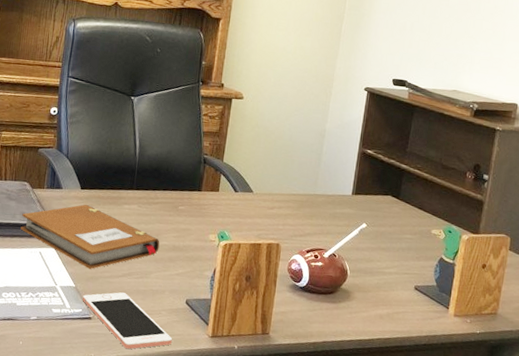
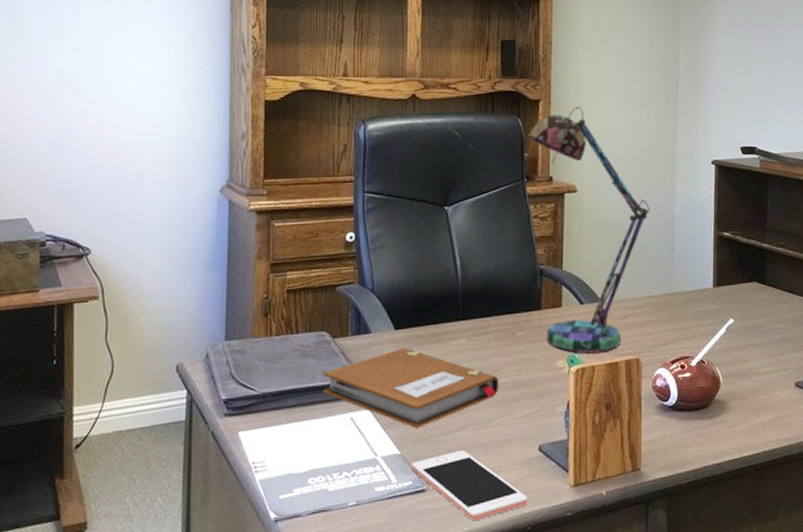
desk lamp: none [203,28,305,234] -> present [528,107,651,354]

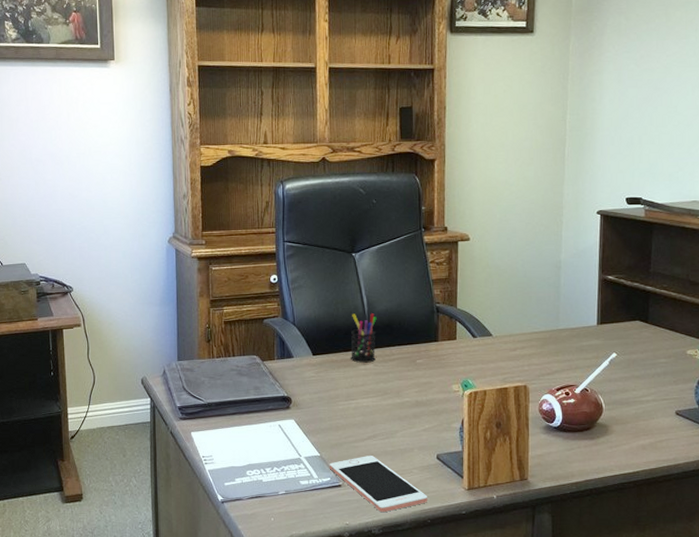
notebook: present [323,348,499,429] -> none [256,371,402,437]
pen holder: none [440,277,472,337] -> present [351,313,377,363]
desk lamp: present [528,107,651,354] -> none [425,164,538,380]

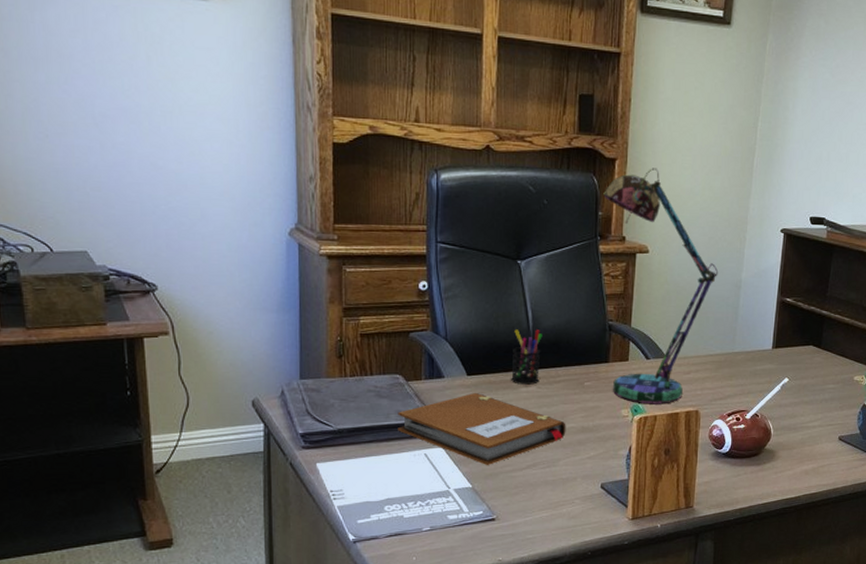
notebook: none [256,371,402,437] -> present [398,393,566,466]
cell phone: present [329,456,427,513] -> none [482,486,589,547]
desk lamp: none [425,164,538,380] -> present [603,168,719,404]

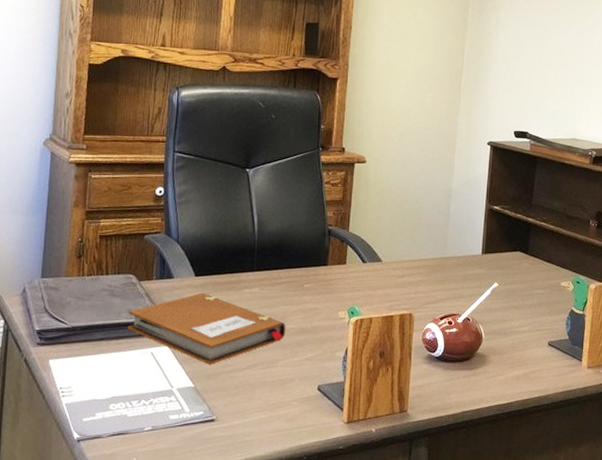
pen holder: present [511,329,543,385] -> none [236,233,267,286]
desk lamp: present [603,168,719,404] -> none [325,86,431,307]

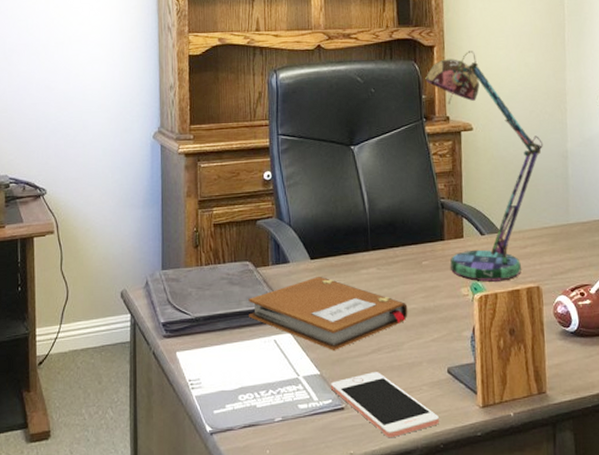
cell phone: none [203,387,305,449] -> present [330,372,439,438]
desk lamp: none [325,86,431,307] -> present [425,51,544,282]

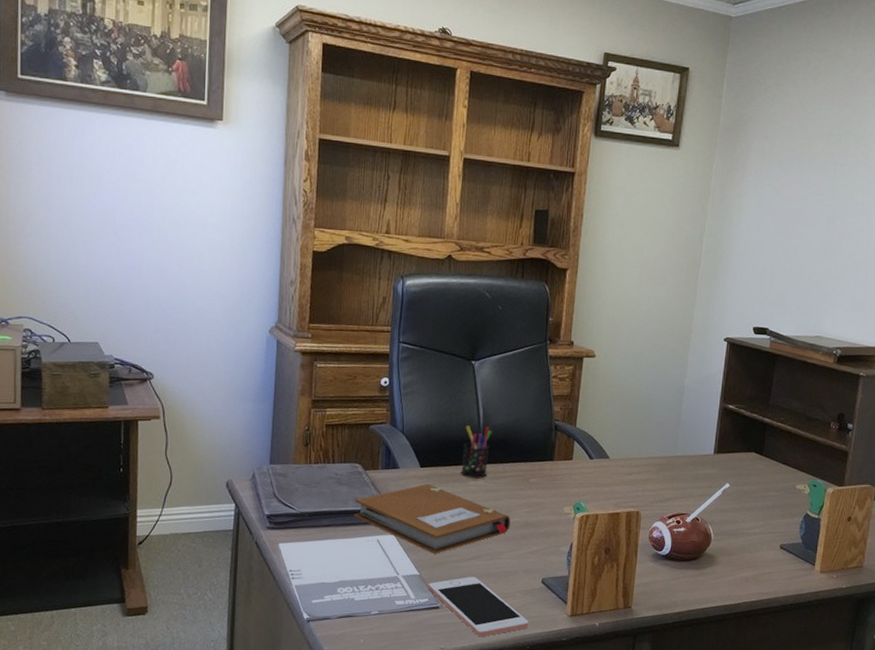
pen holder: none [351,211,379,267] -> present [461,425,492,479]
desk lamp: present [425,51,544,282] -> none [554,278,662,504]

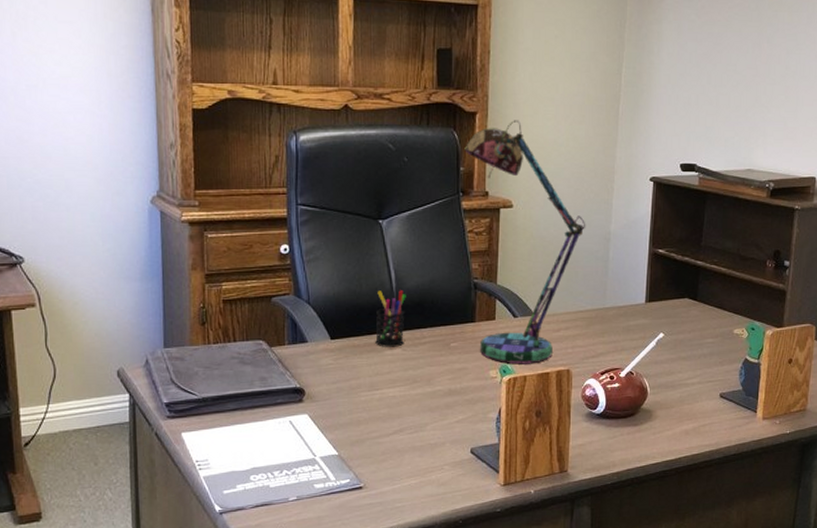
notebook: present [354,484,511,555] -> none [262,357,433,432]
cell phone: present [428,577,528,637] -> none [348,452,459,515]
desk lamp: none [554,278,662,504] -> present [464,120,586,364]

